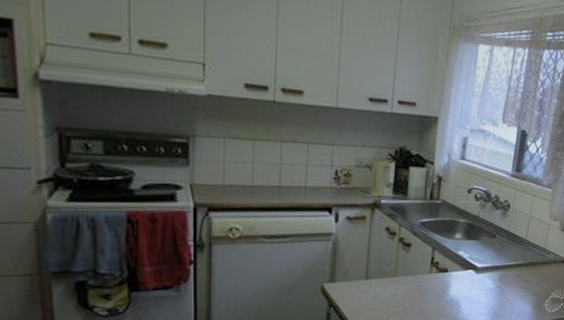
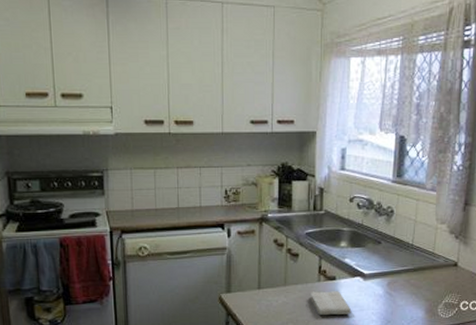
washcloth: none [420,283,462,309] -> present [311,291,352,316]

